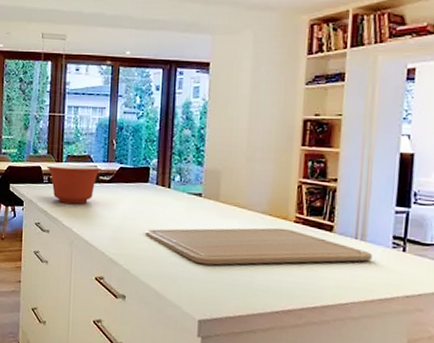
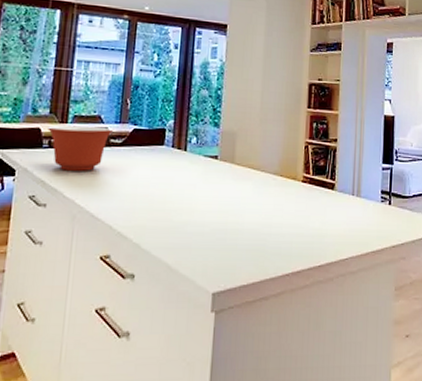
chopping board: present [145,227,373,266] -> none [159,188,366,231]

